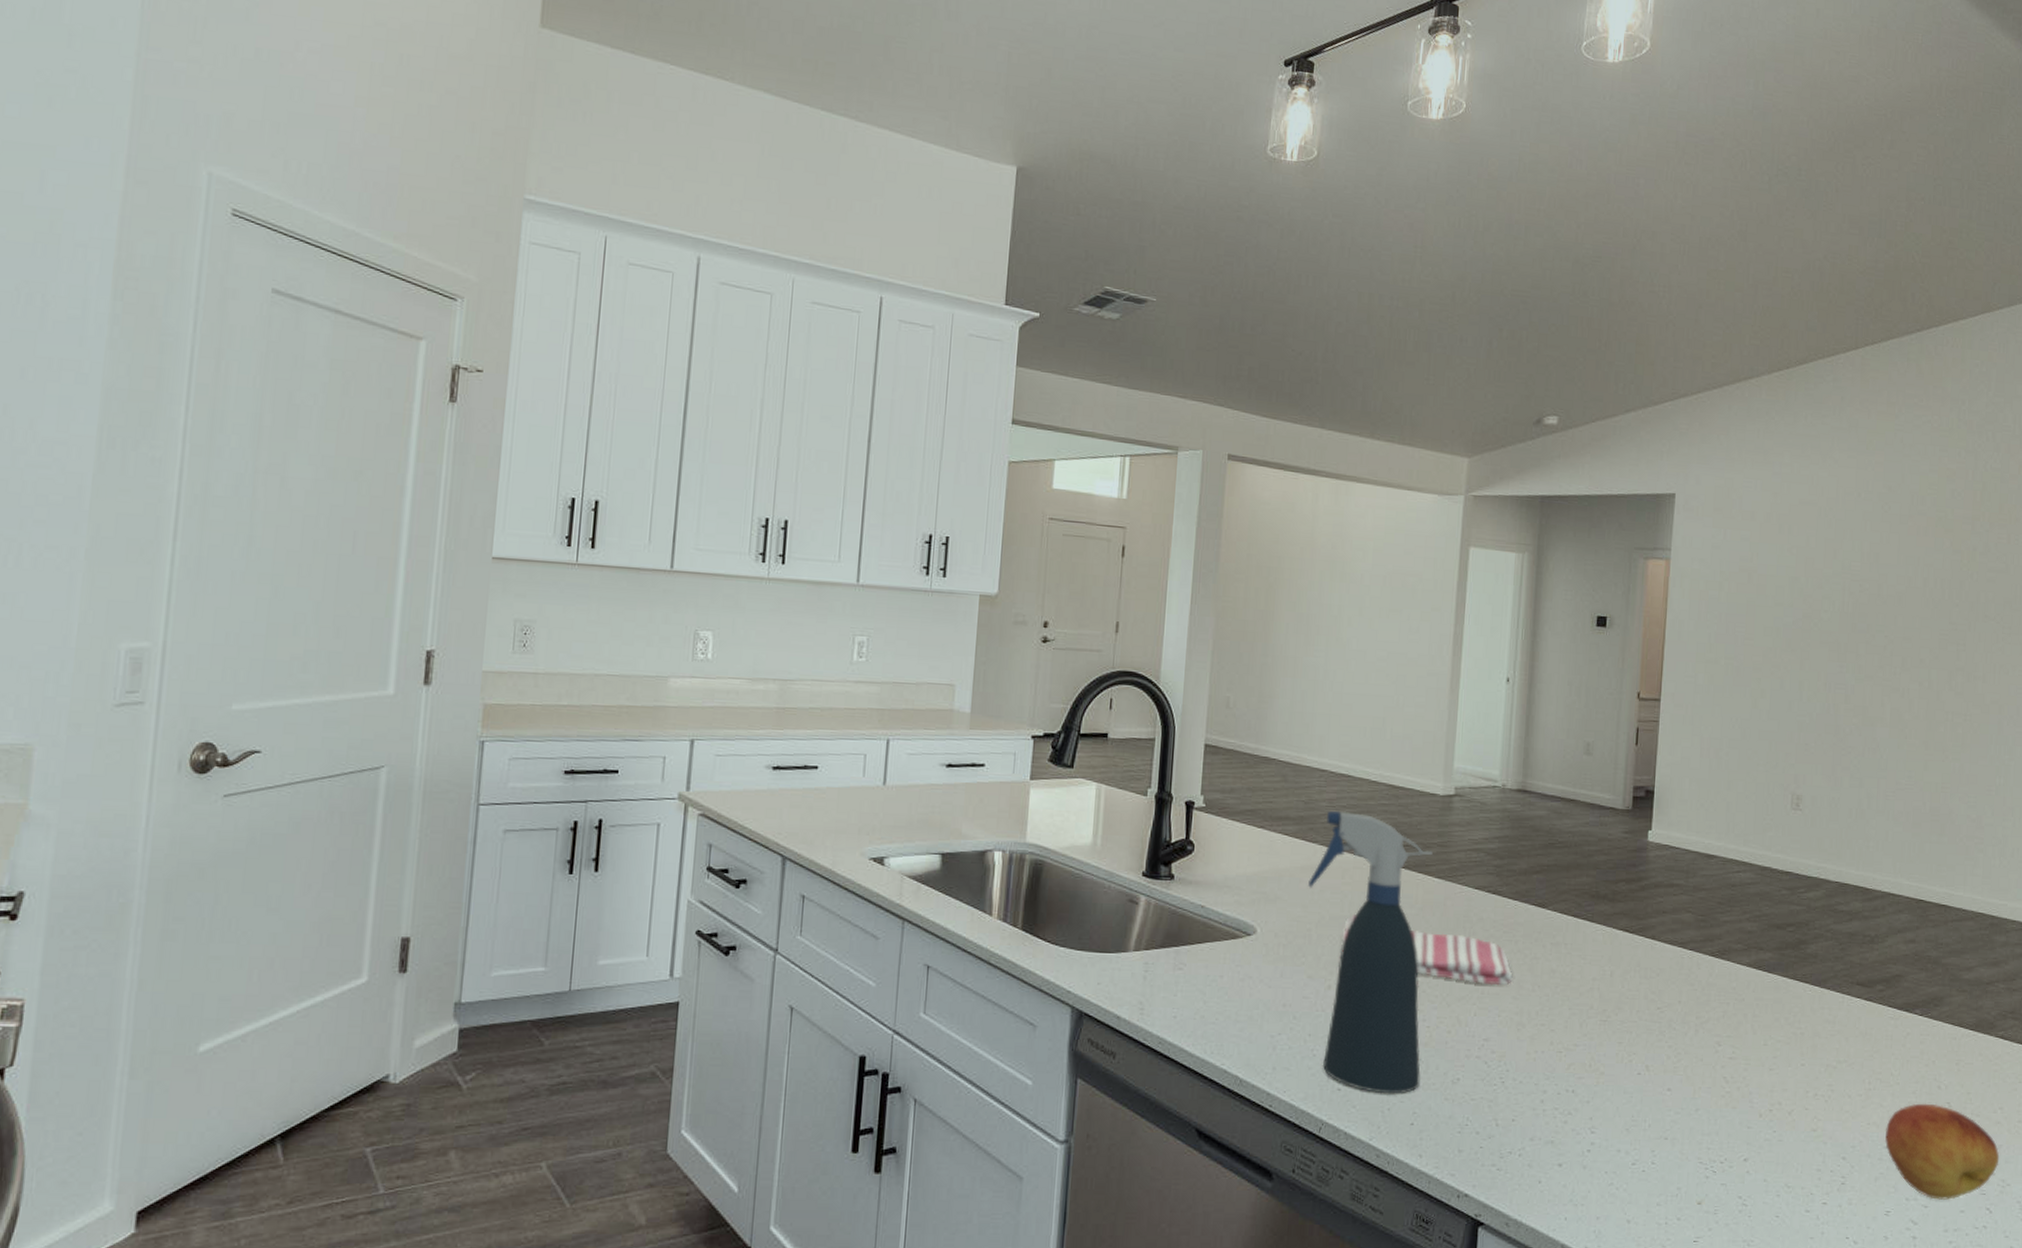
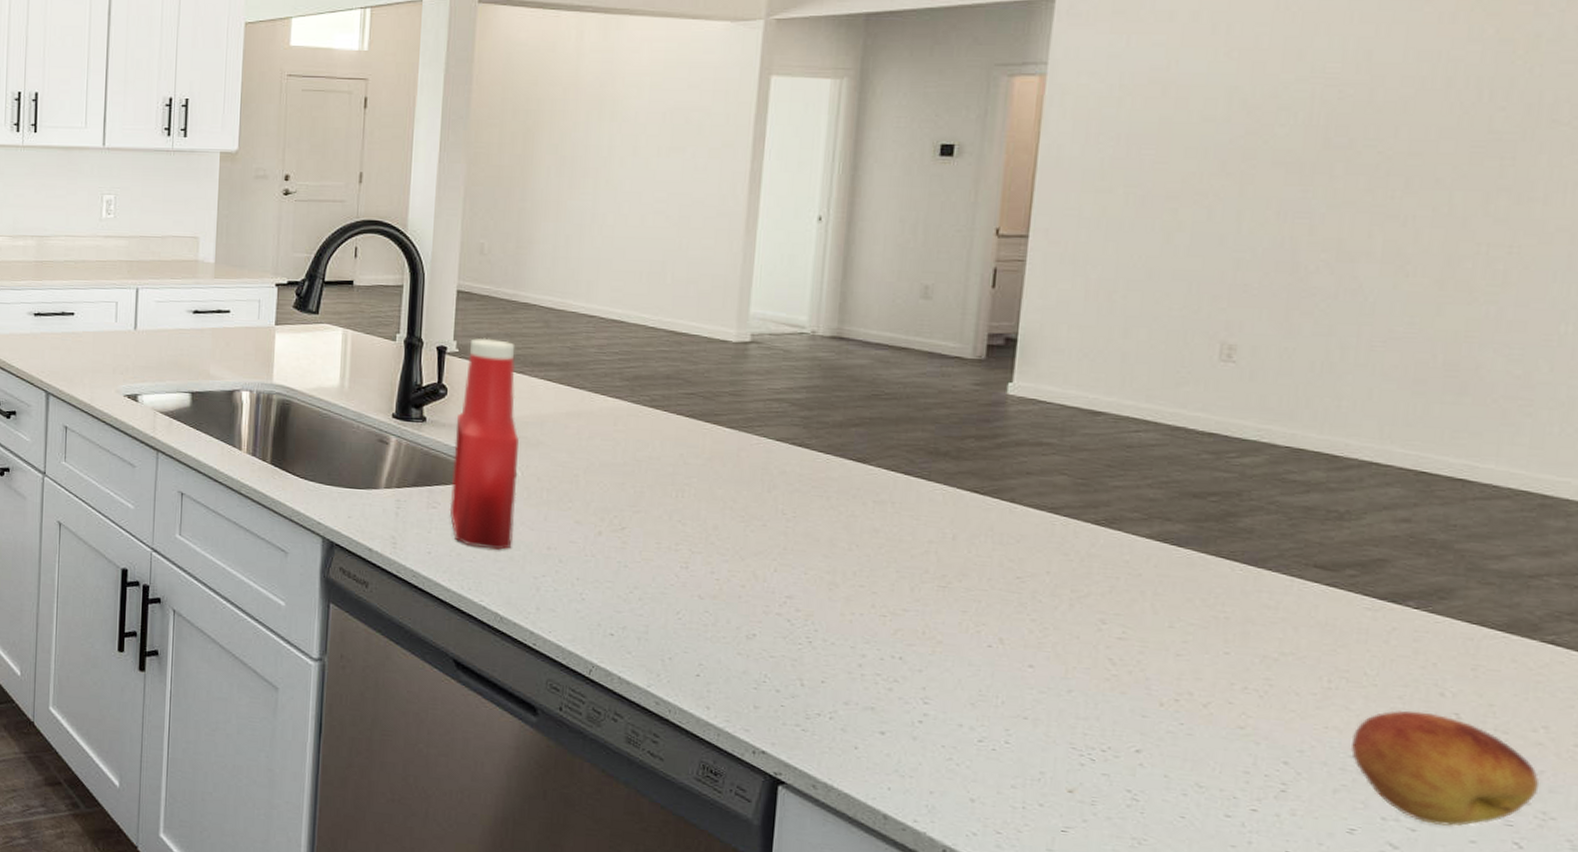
ketchup bottle: none [1194,792,1259,1010] -> present [449,338,519,550]
spray bottle: present [1308,810,1433,1095] -> none [575,357,723,645]
dish towel: present [1340,913,1513,986] -> none [612,461,824,542]

